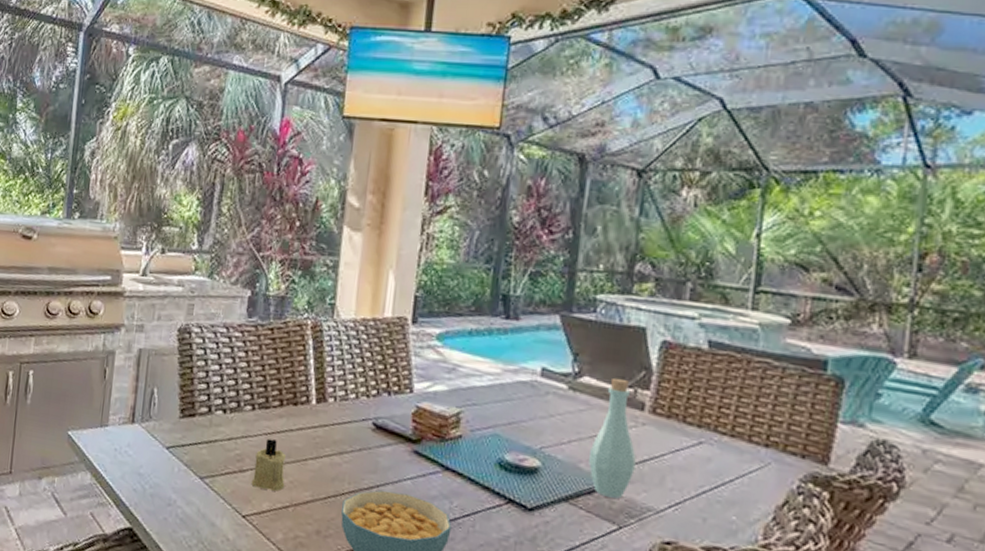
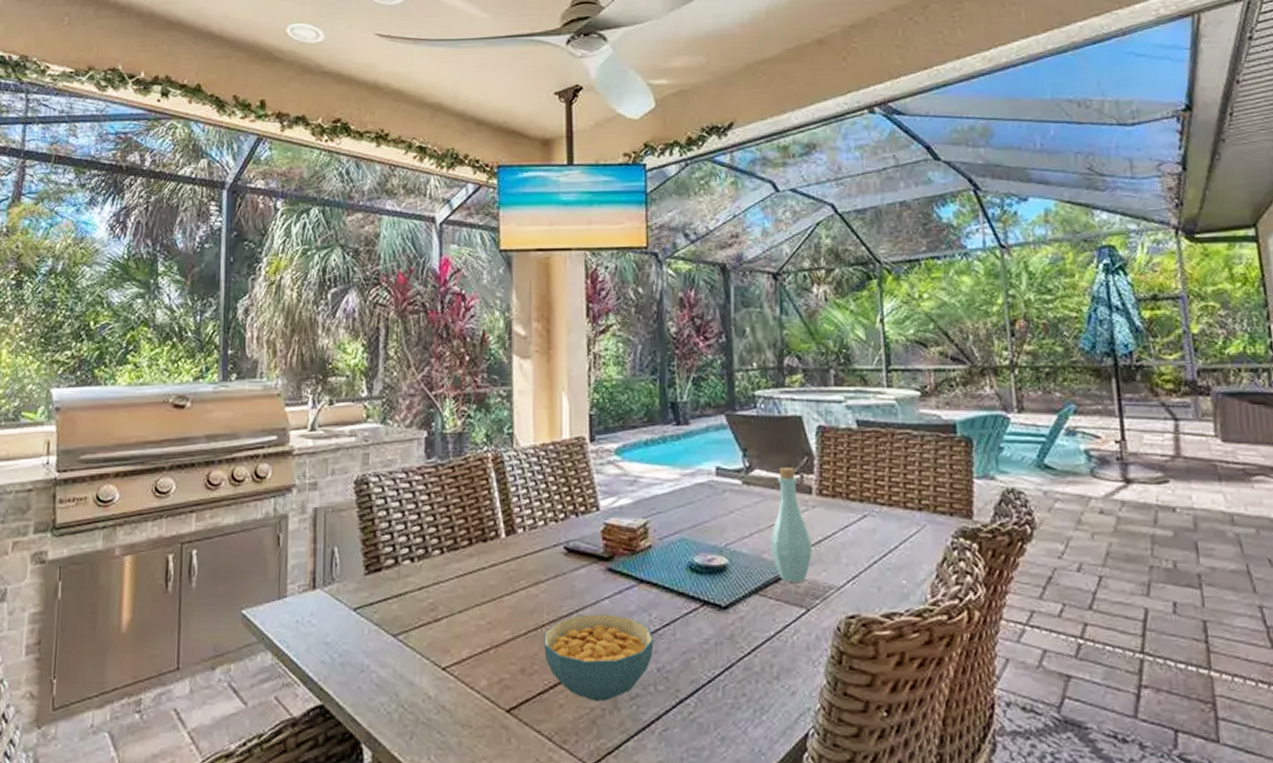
candle: present [251,438,287,492] -> none [448,581,483,635]

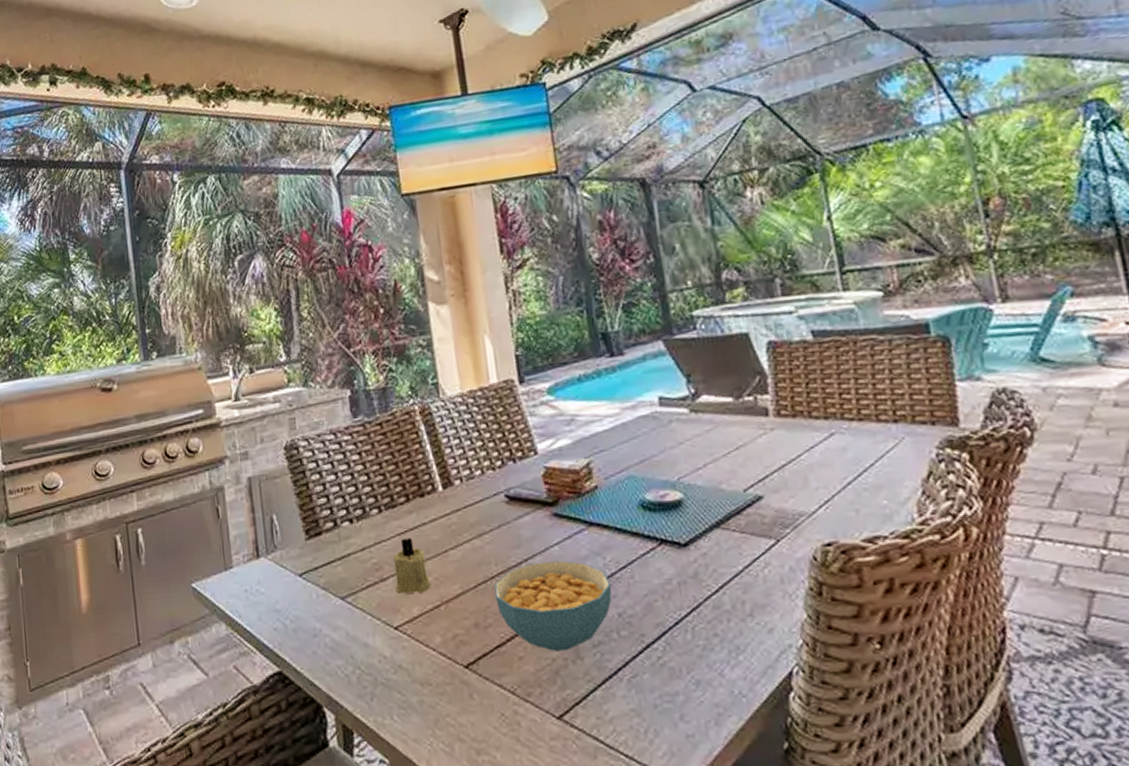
candle: none [448,581,483,635] -> present [393,538,431,594]
bottle: present [770,466,813,582] -> none [727,388,777,513]

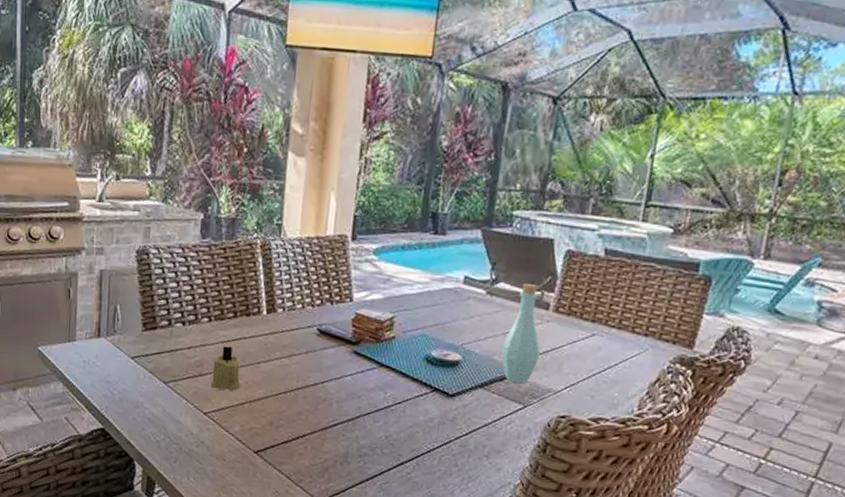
cereal bowl: present [494,560,612,651] -> none [291,385,386,455]
bottle: none [727,388,777,513] -> present [501,283,541,384]

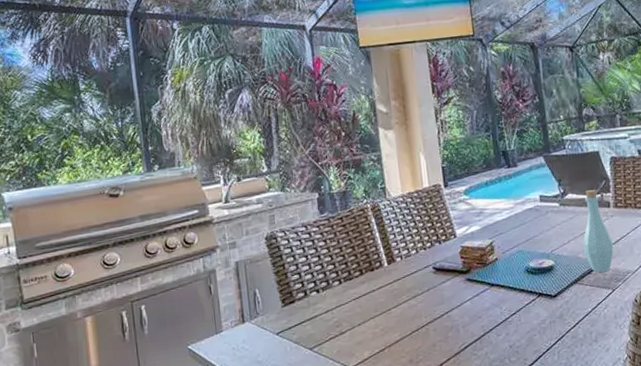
candle: present [210,346,242,391] -> none [350,301,378,343]

